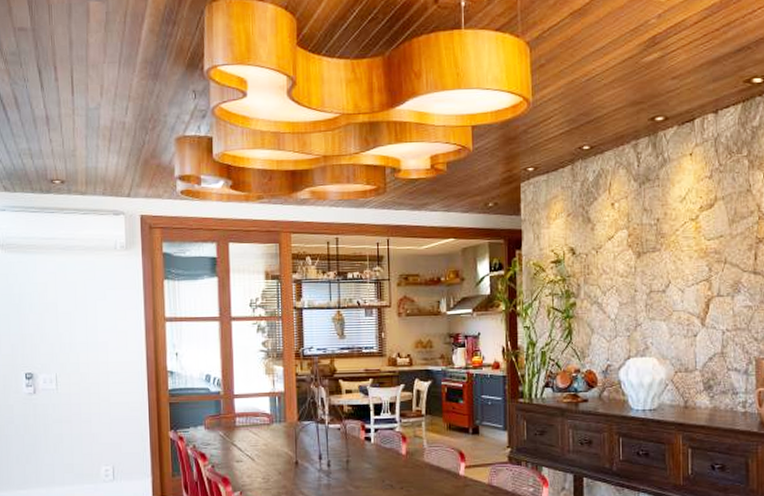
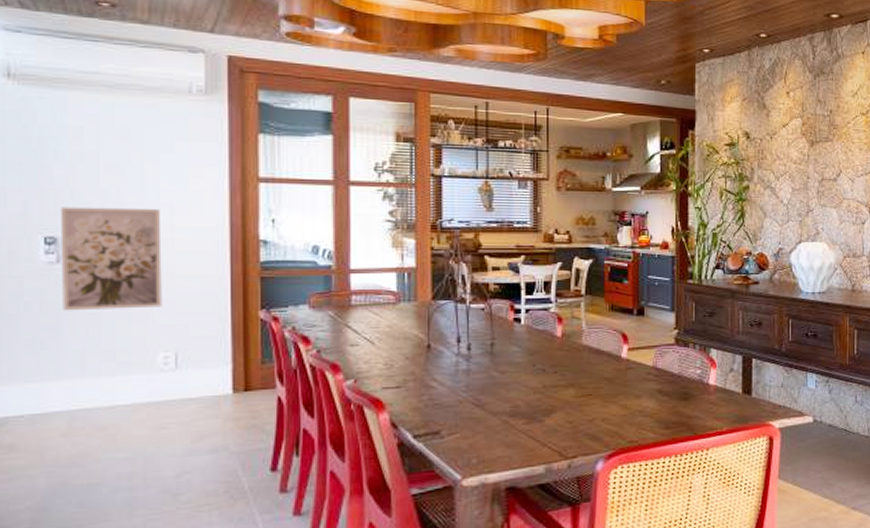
wall art: none [34,347,103,433] -> present [60,206,162,311]

